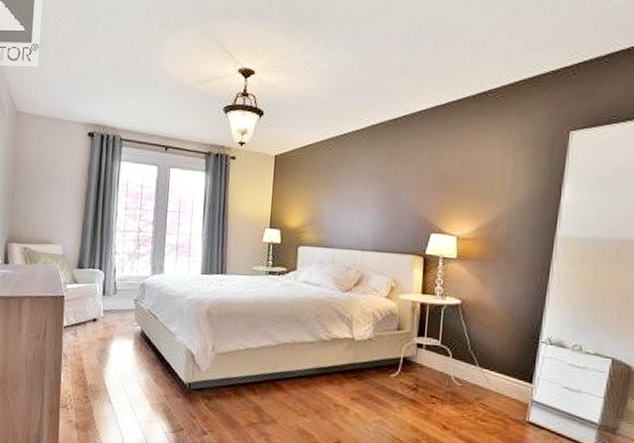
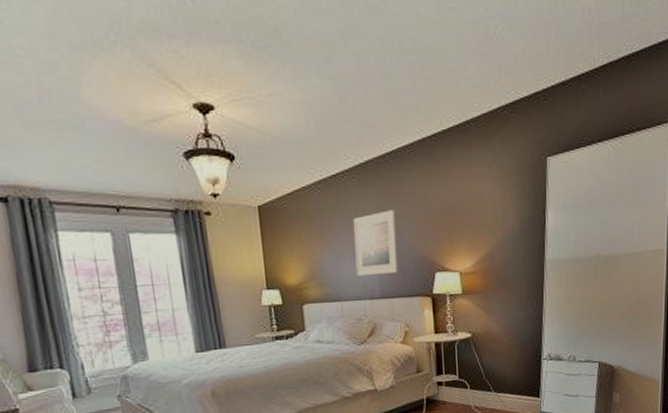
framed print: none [352,169,399,229] -> present [352,210,399,277]

